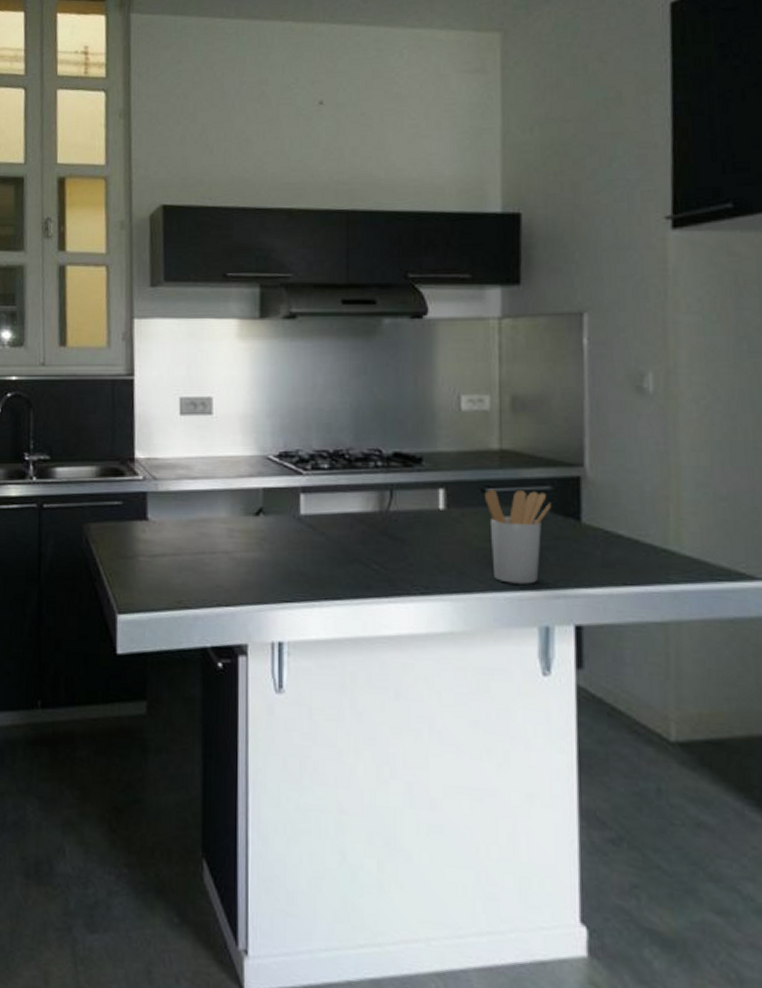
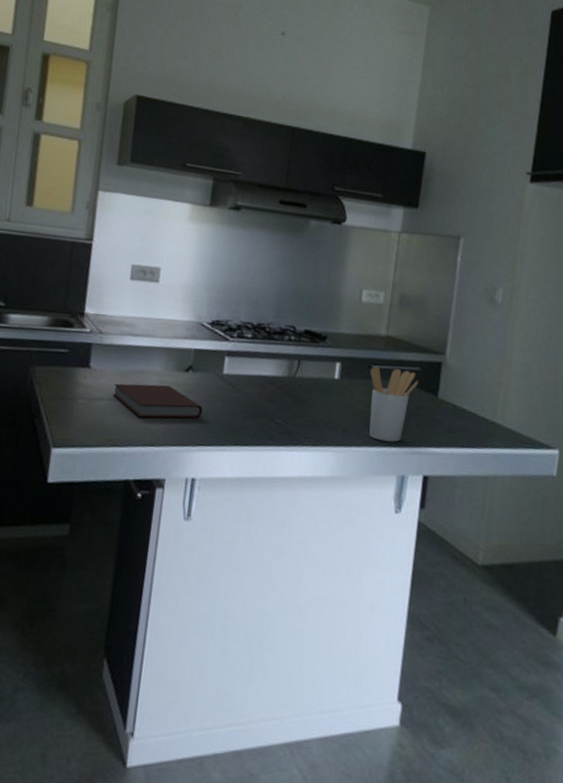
book: none [176,533,282,573] -> present [113,383,204,418]

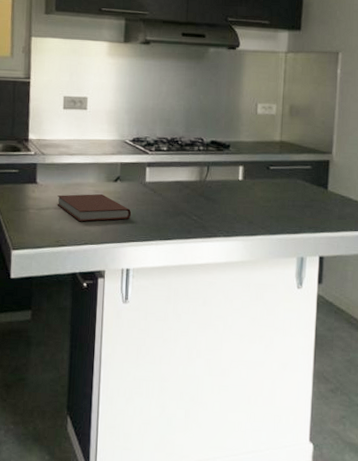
utensil holder: present [369,365,418,442] -> none [268,167,310,230]

